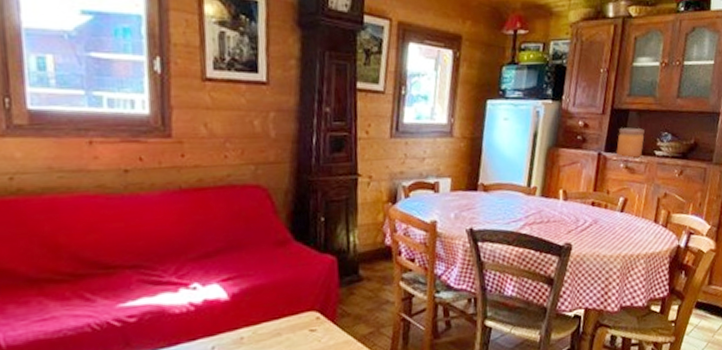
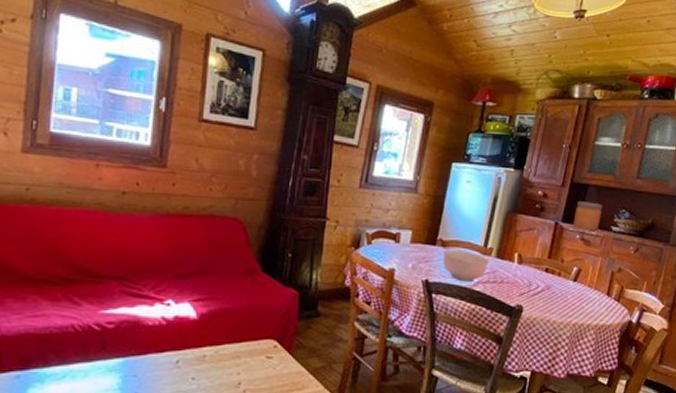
bowl: none [485,193,534,226] -> present [442,250,489,282]

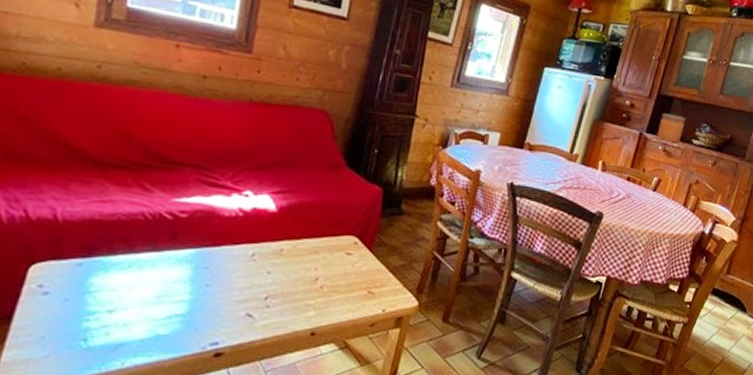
bowl: present [442,250,489,282] -> none [528,154,574,187]

